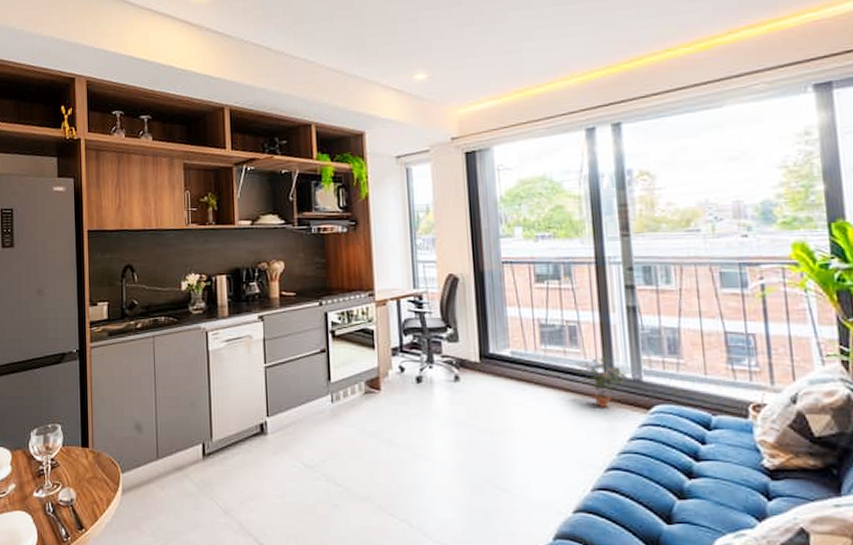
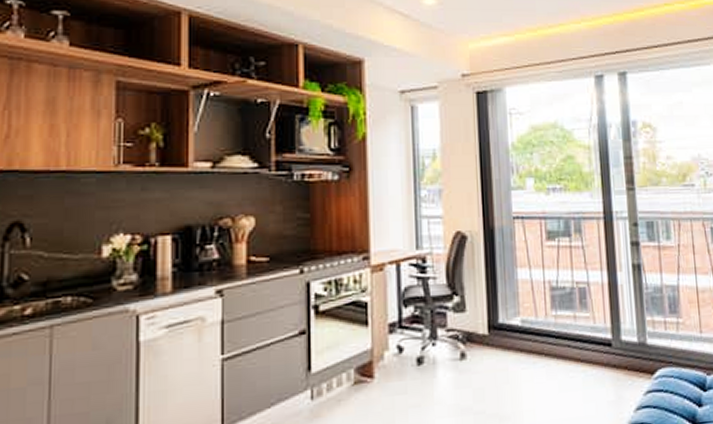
potted plant: present [576,356,627,408] -> none [586,320,633,378]

